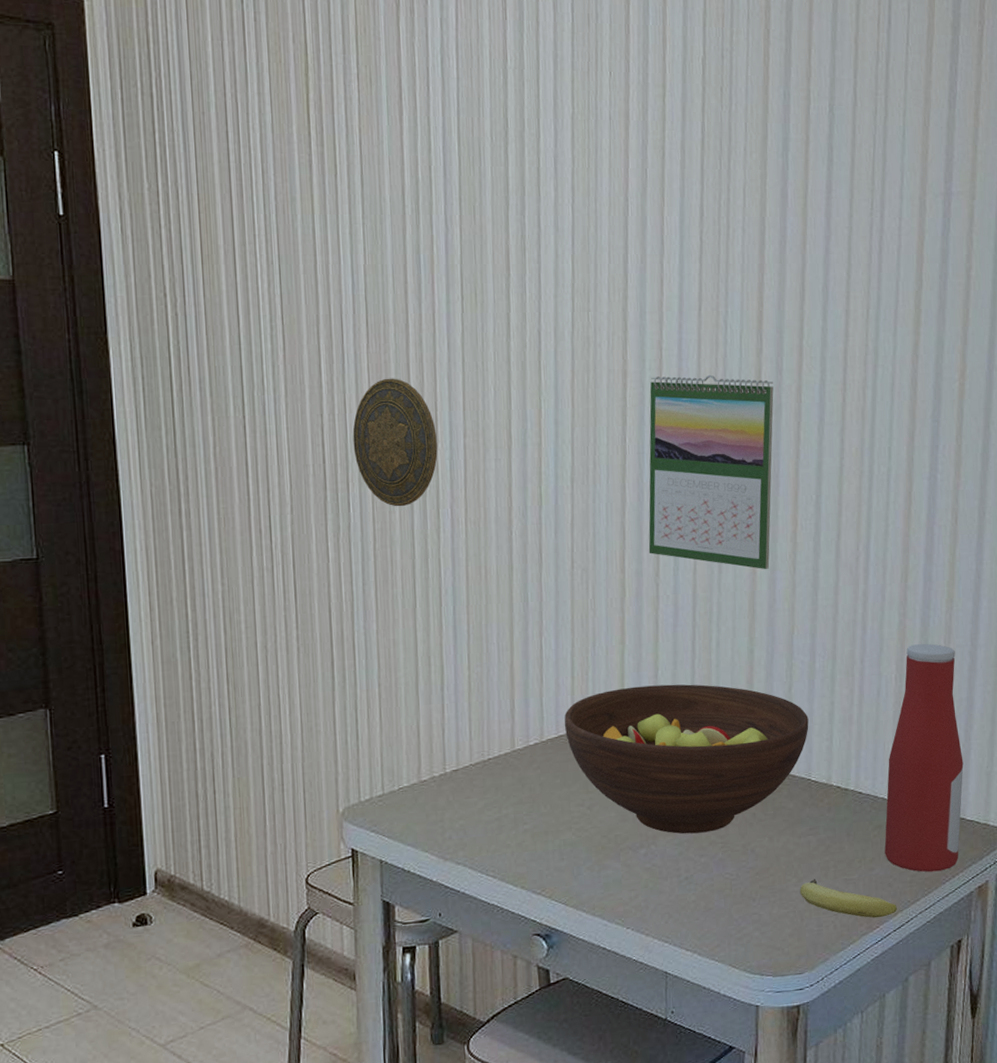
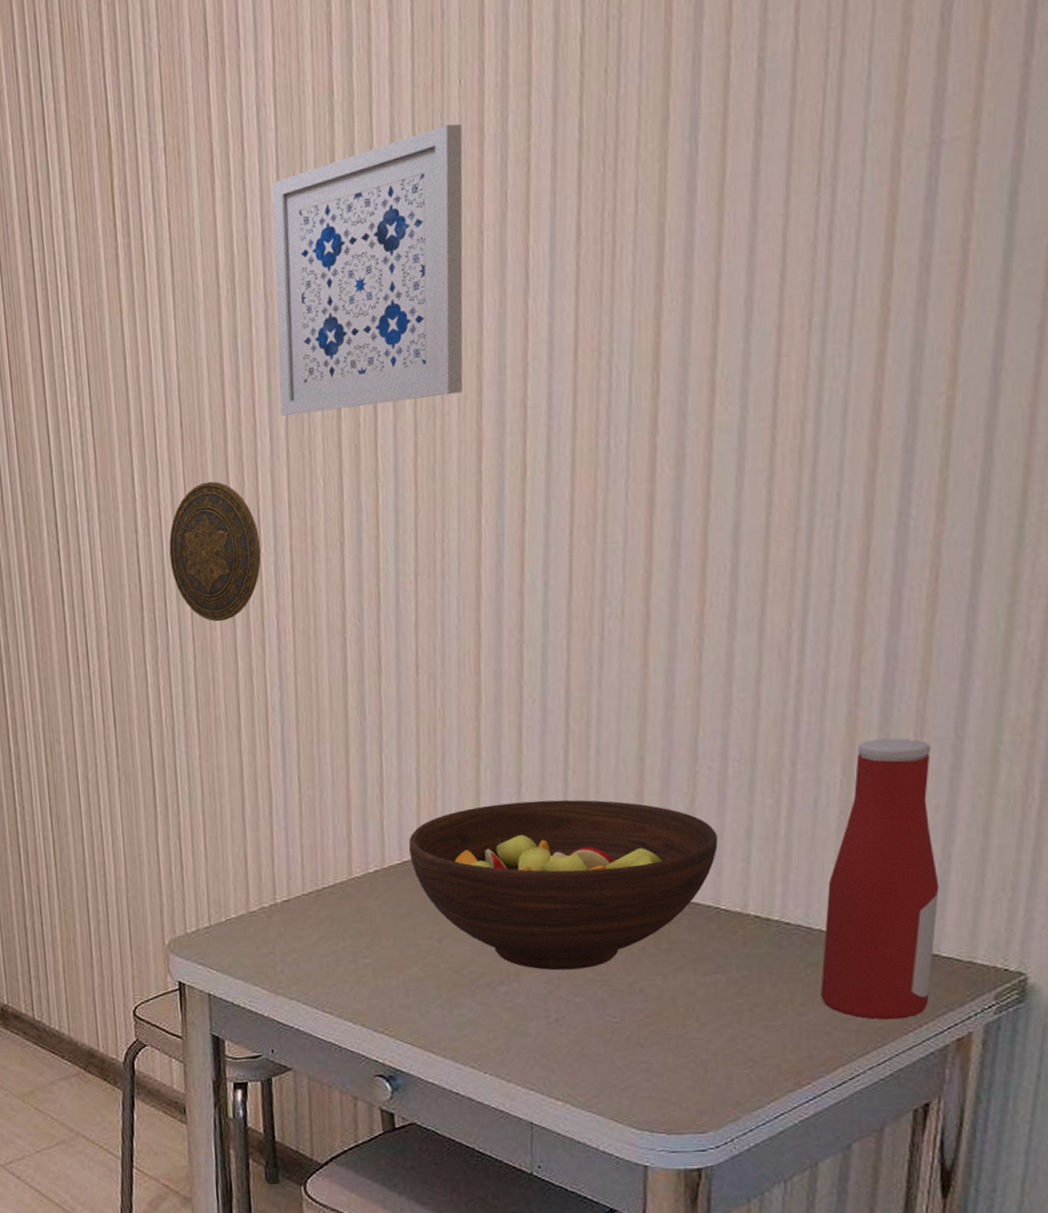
wall art: none [453,105,612,330] -> present [272,123,463,416]
calendar: present [648,374,774,569] -> none [509,428,675,660]
fruit: present [799,879,897,918] -> none [702,1024,837,1073]

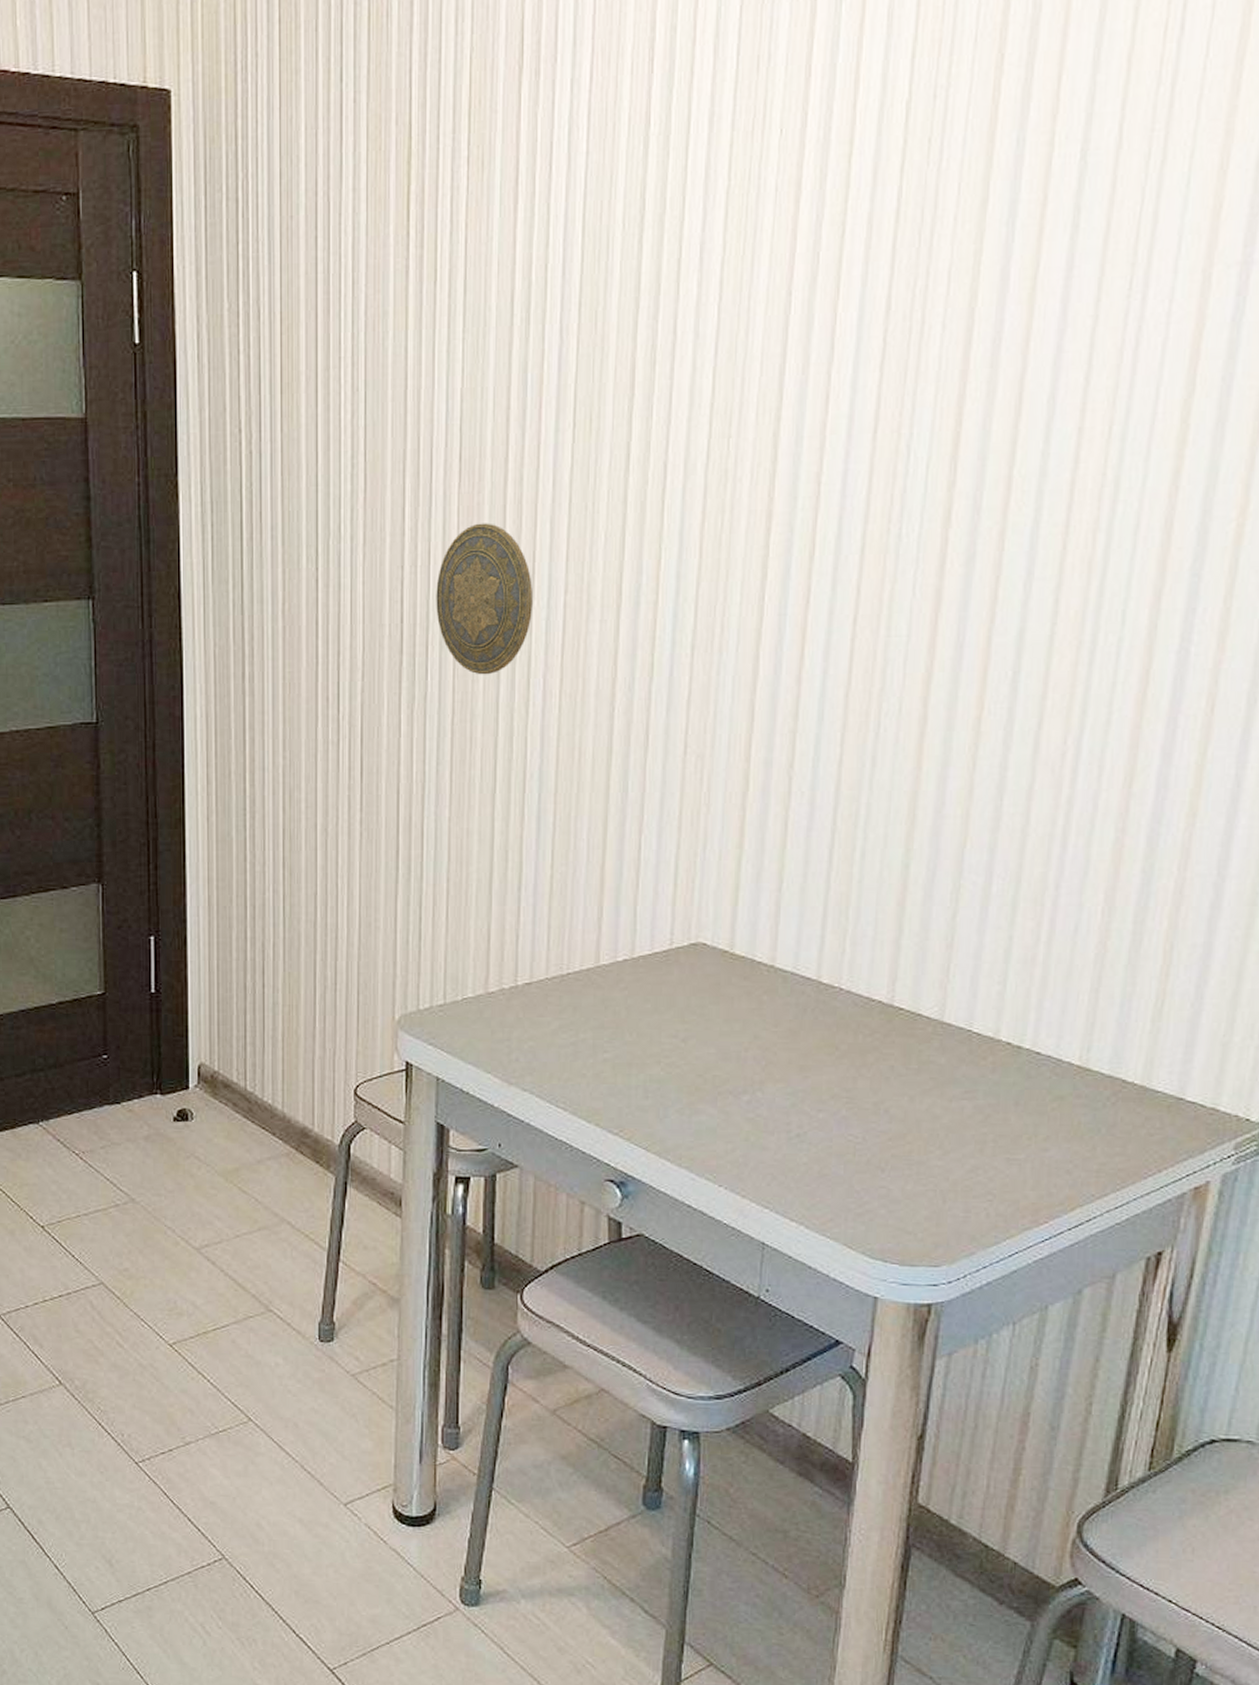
wall art: present [272,123,463,416] -> none [566,173,779,463]
fruit bowl: present [408,799,718,971] -> none [660,900,976,1083]
bottle: present [821,738,939,1020] -> none [1065,870,1193,1162]

